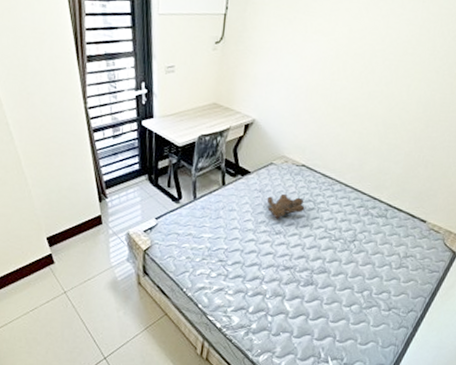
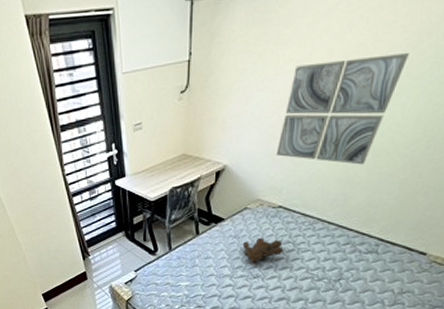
wall art: none [301,37,414,135] -> present [276,53,410,165]

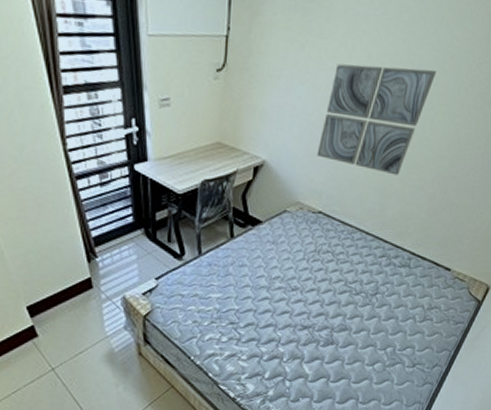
teddy bear: present [242,237,284,263] -> none [281,244,323,274]

